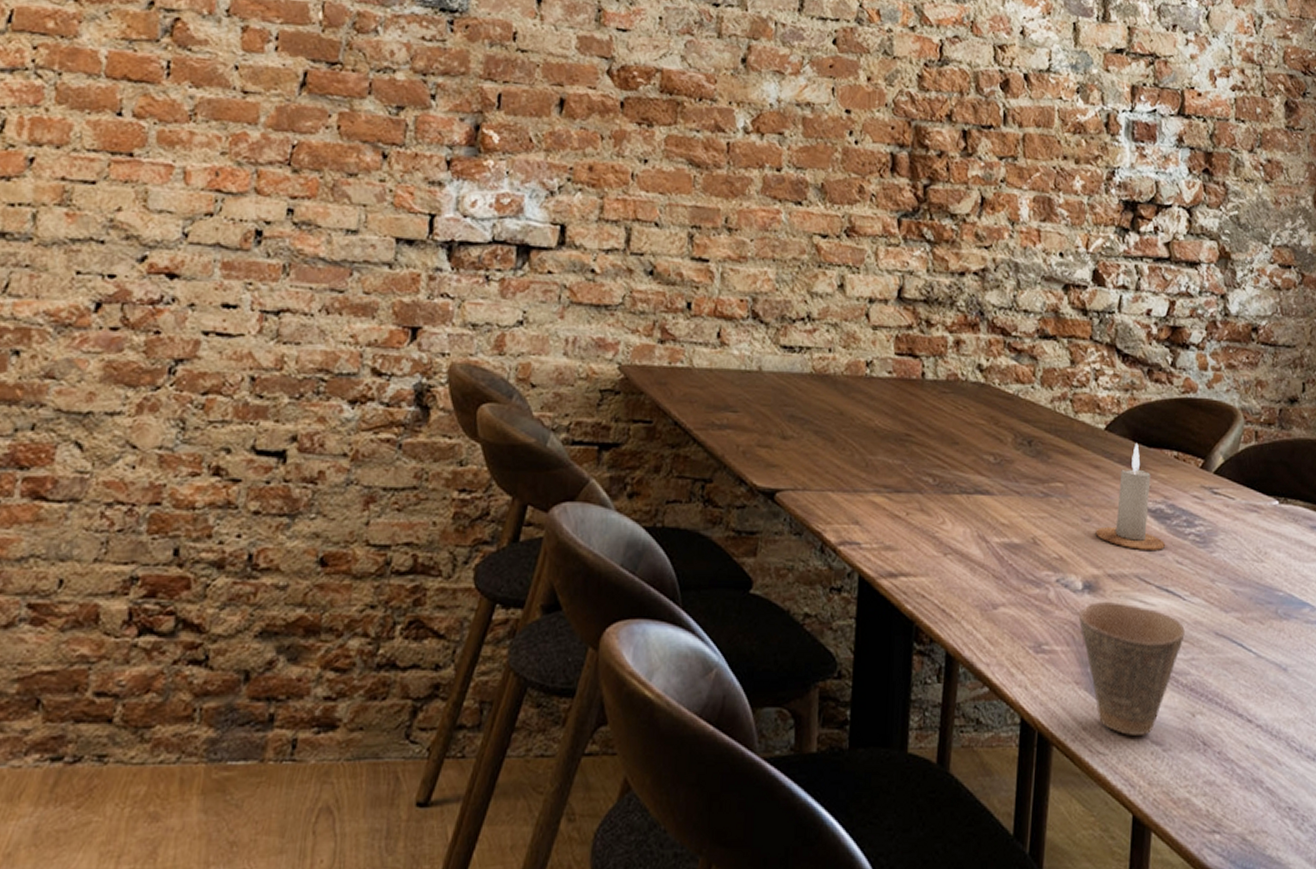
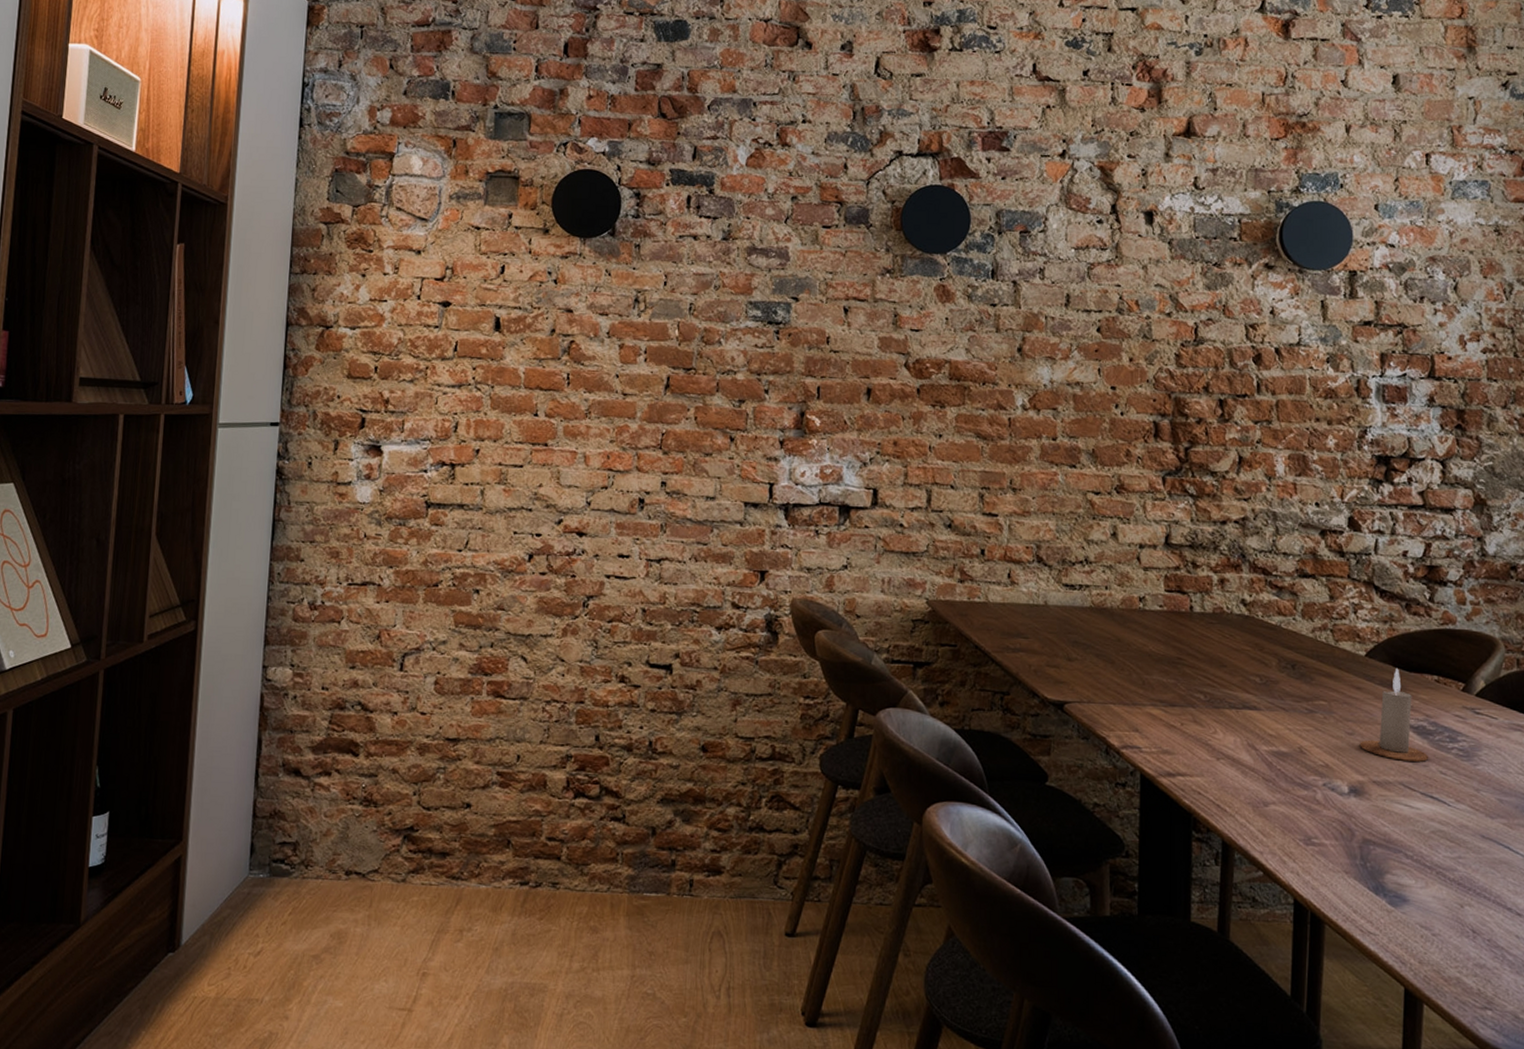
cup: present [1078,601,1185,735] -> none [1345,804,1451,921]

